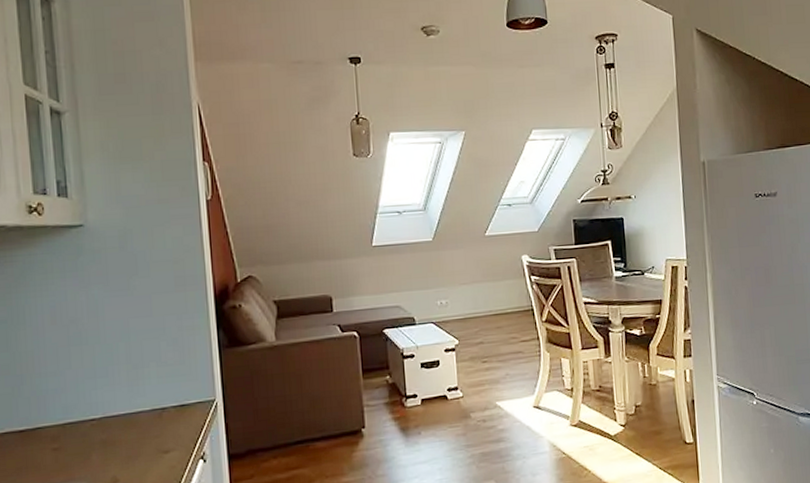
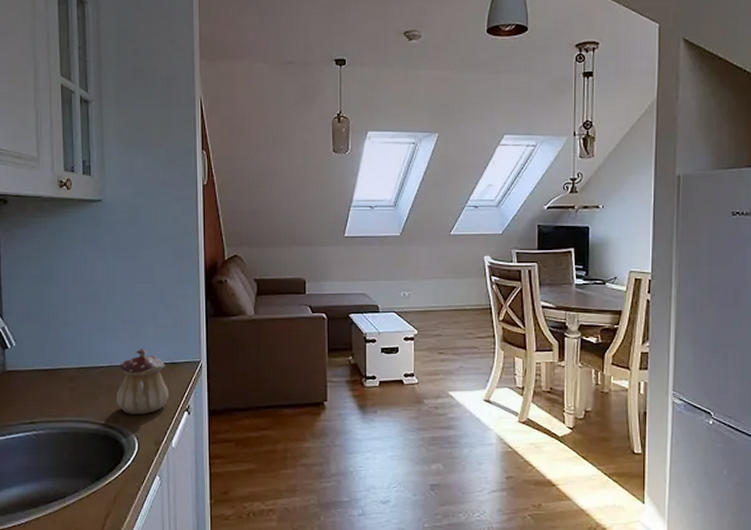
teapot: none [113,393,179,471] -> present [116,349,169,414]

